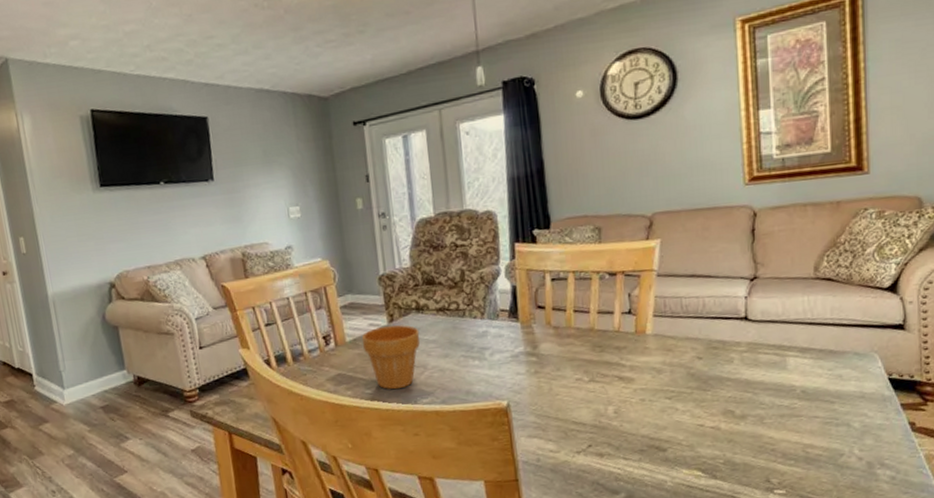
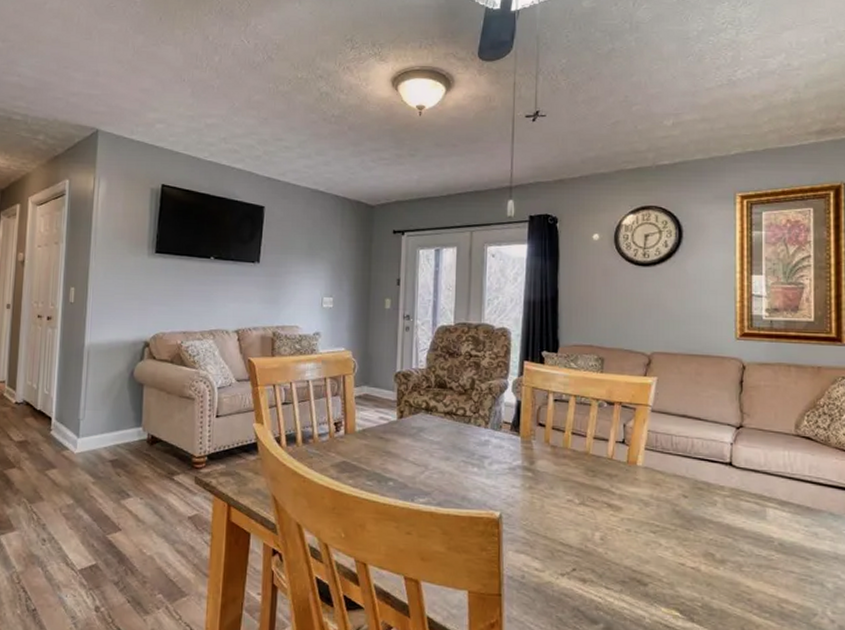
flower pot: present [361,325,420,390] -> none [370,422,426,485]

